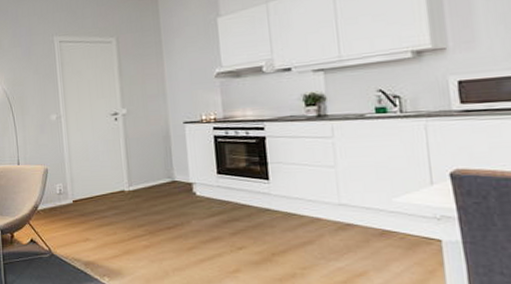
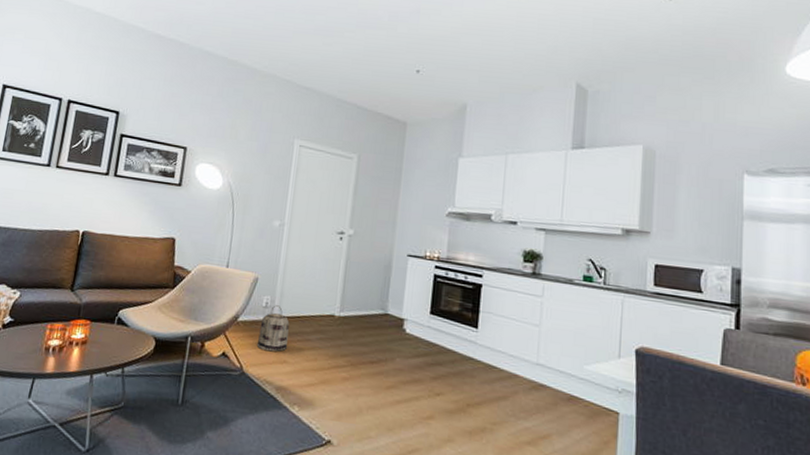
basket: none [58,190,88,233] -> present [256,305,290,352]

